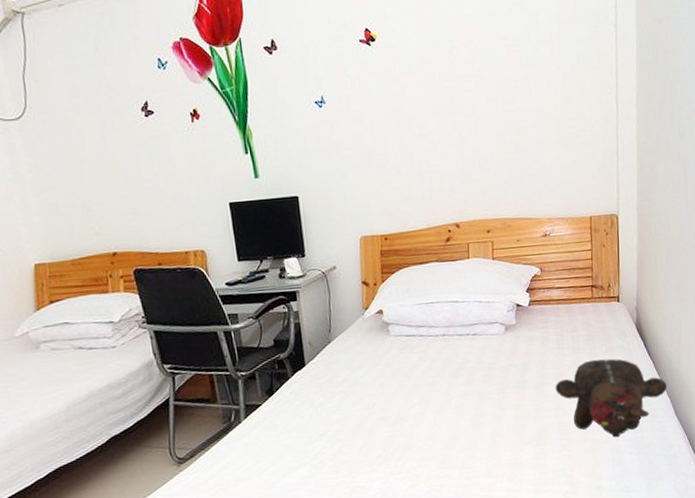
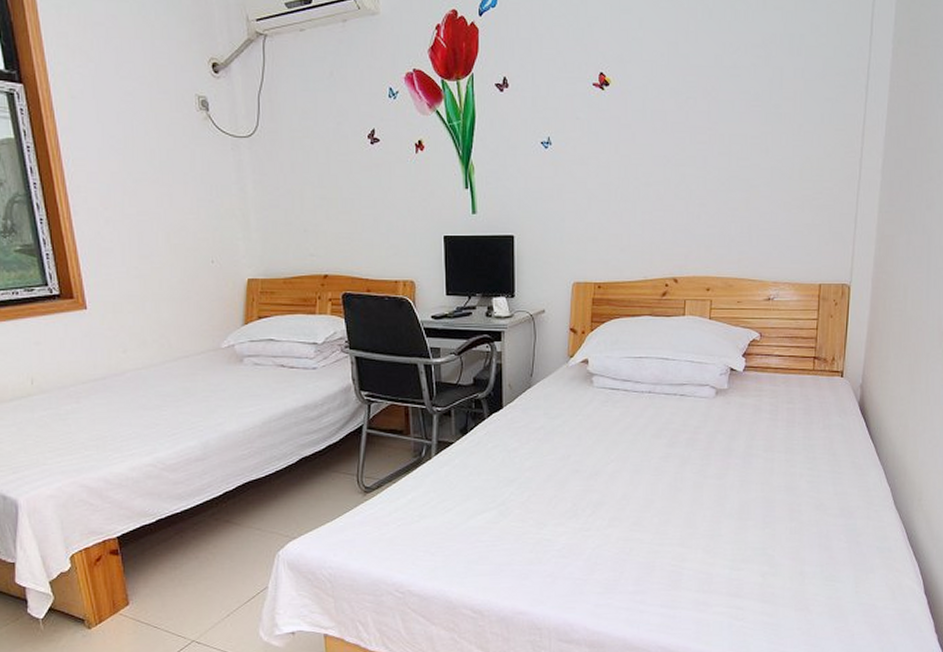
teddy bear: present [555,359,668,438] -> none [764,435,888,522]

